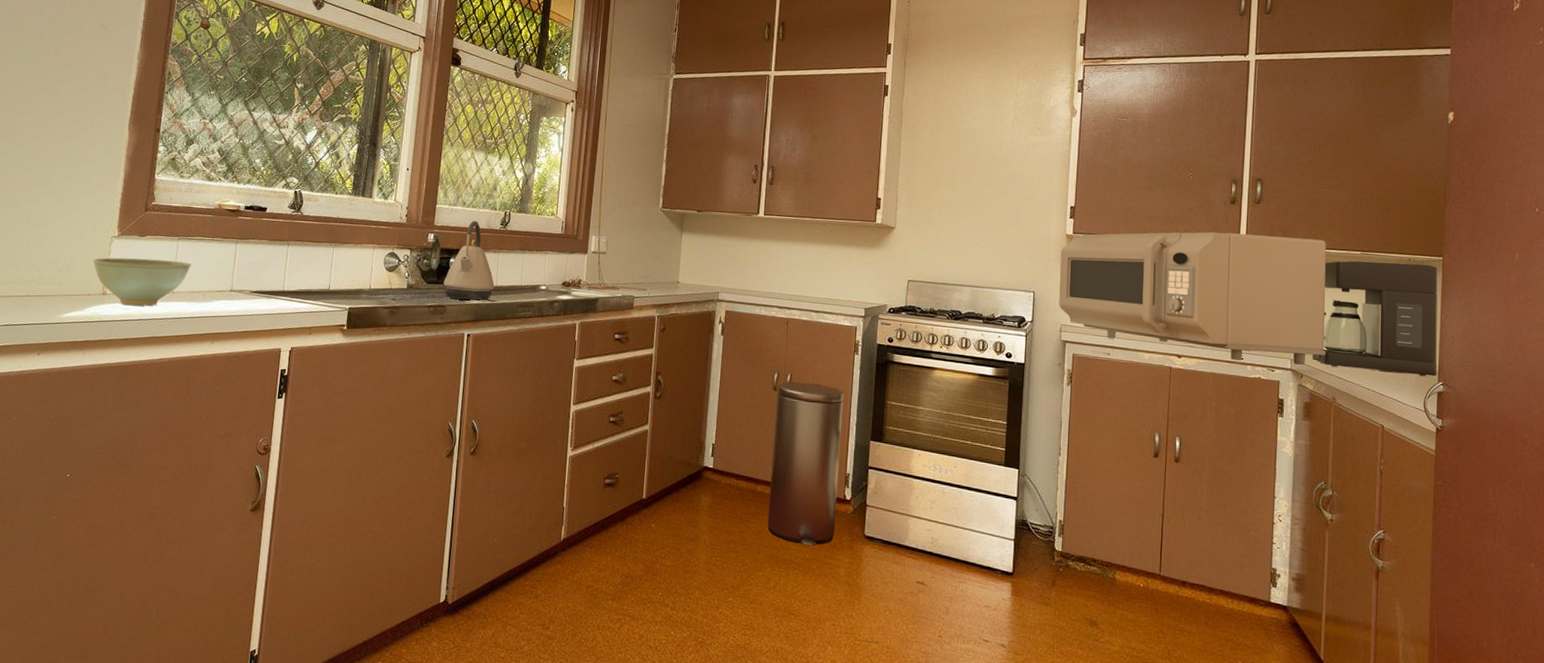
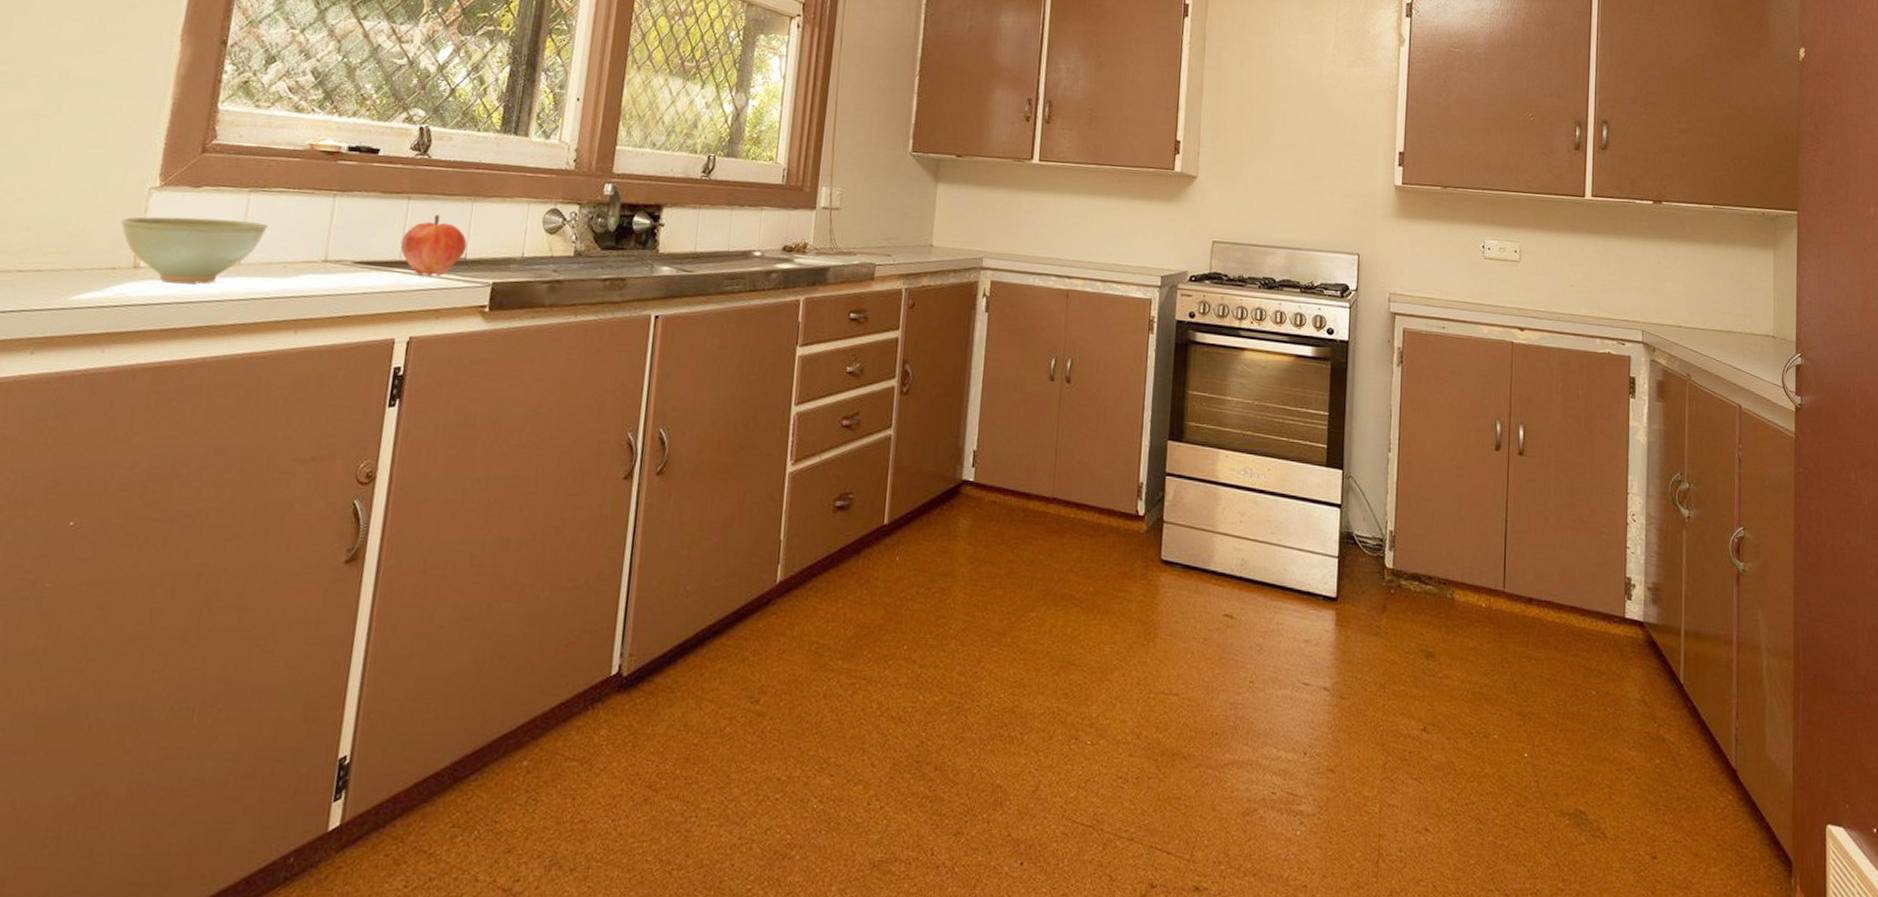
fruit: none [283,256,330,303] -> present [400,214,467,277]
kettle: present [443,220,495,302] -> none [623,167,693,273]
pedal bin: present [767,381,844,546] -> none [1042,368,1137,576]
microwave: present [1059,231,1326,365] -> none [1387,182,1679,337]
coffee maker: present [1312,261,1438,377] -> none [1664,216,1795,347]

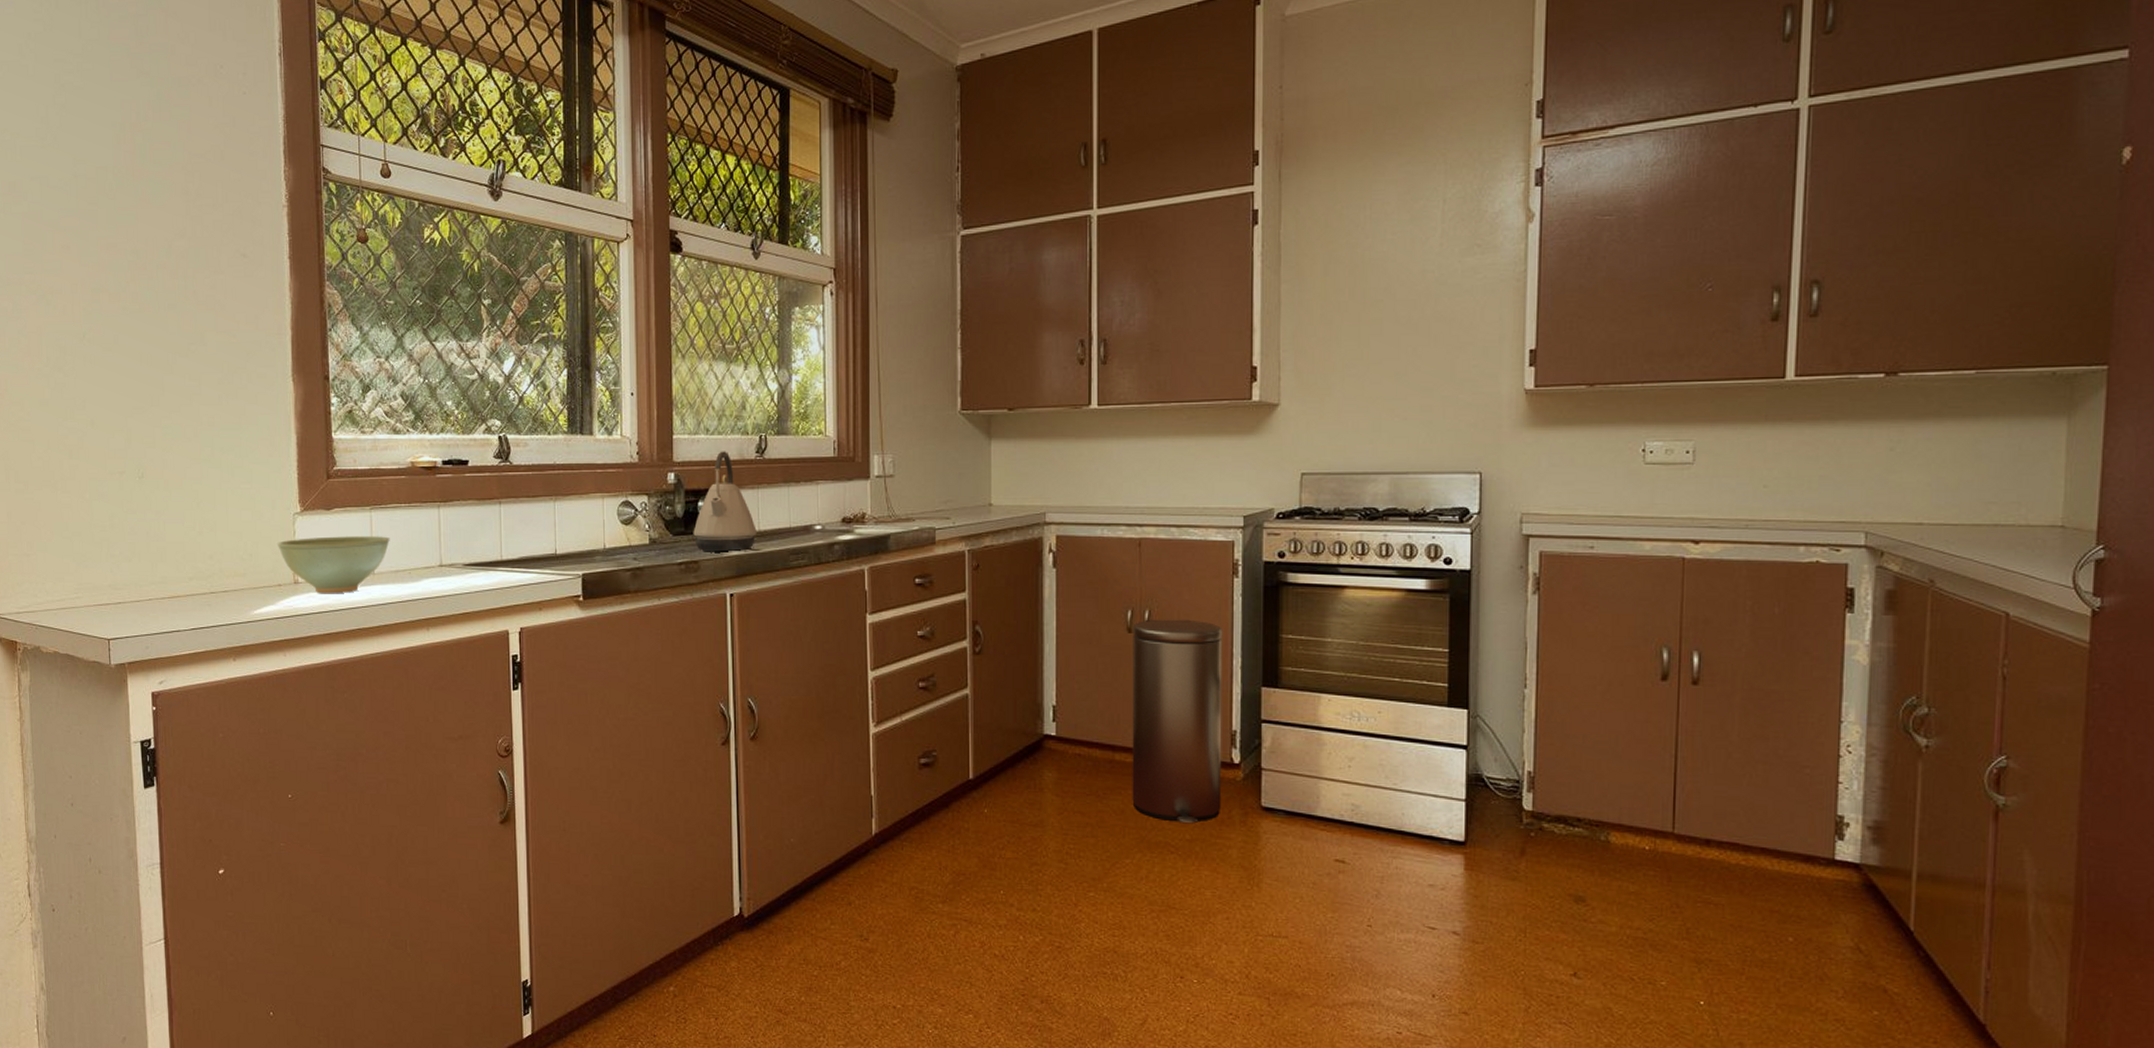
fruit: present [400,214,467,277] -> none [499,516,555,572]
kettle: none [623,167,693,273] -> present [693,451,757,552]
pedal bin: none [1042,368,1137,576] -> present [1132,619,1223,824]

